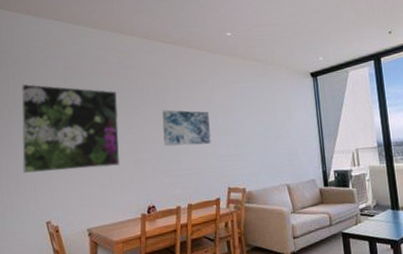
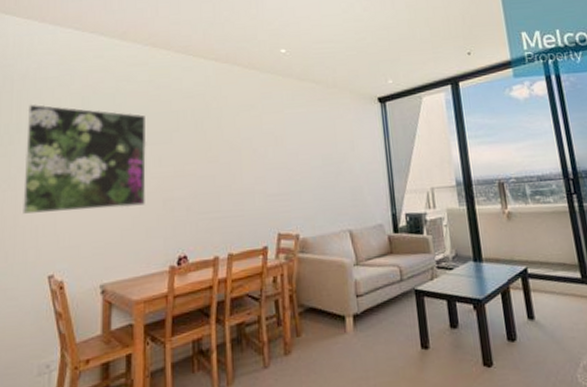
wall art: present [162,110,211,147] -> none [200,138,259,183]

